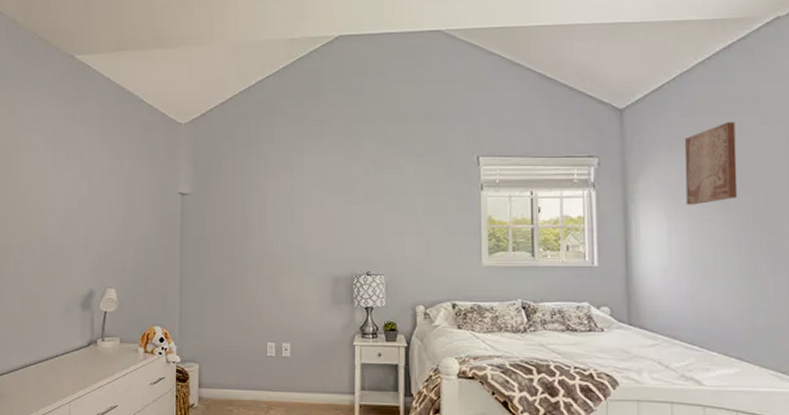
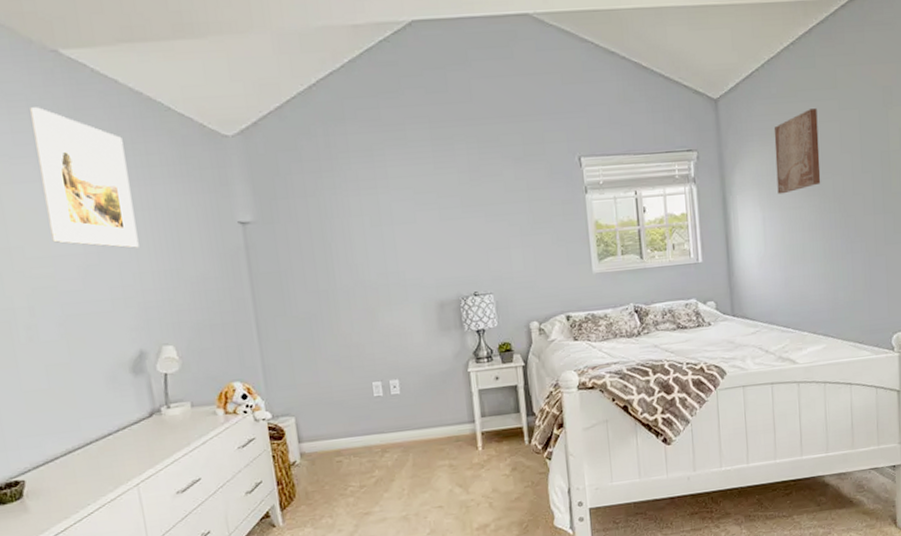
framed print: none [45,96,106,207] -> present [30,107,139,248]

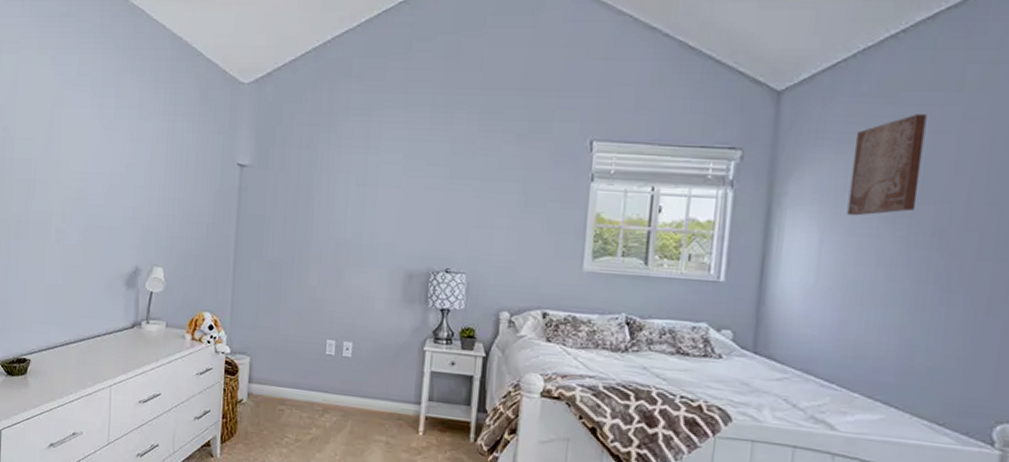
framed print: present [30,107,139,248] -> none [90,44,159,175]

